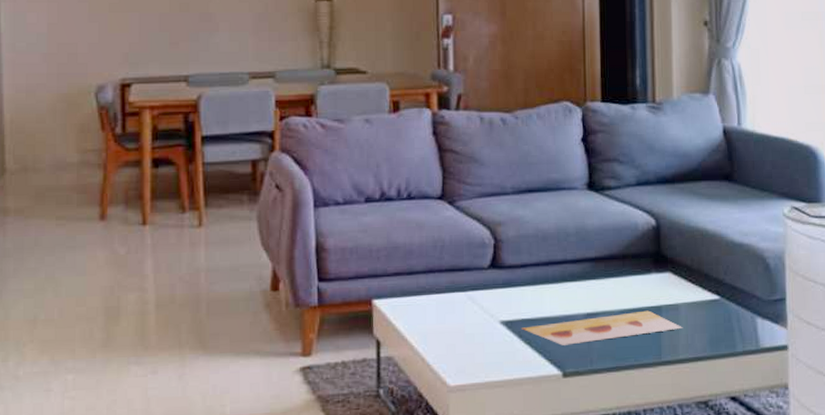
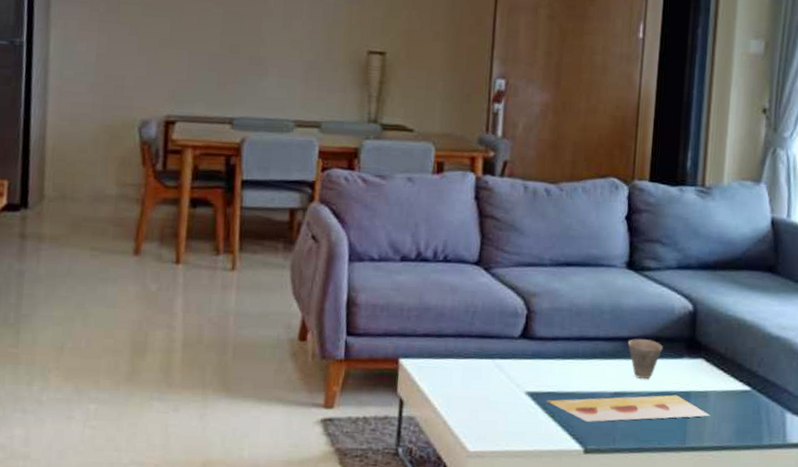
cup: none [595,257,631,298] -> present [627,338,663,380]

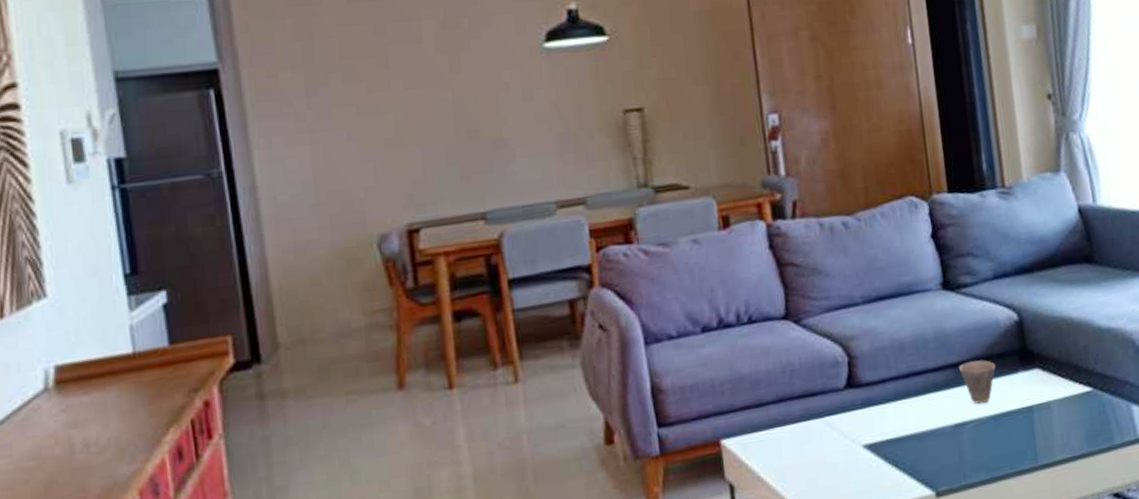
painting: present [547,395,711,422] -> none [887,412,1058,463]

